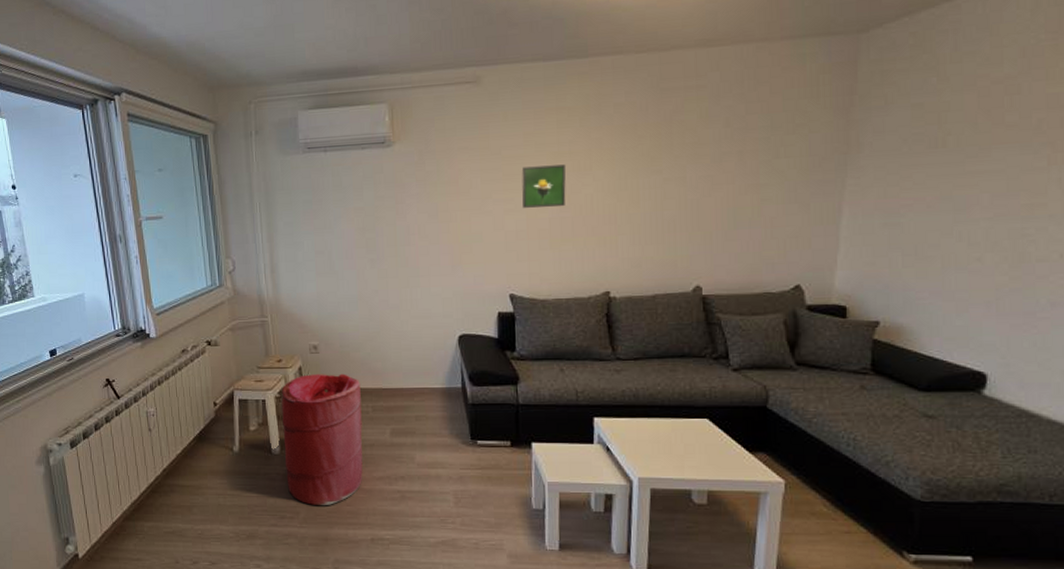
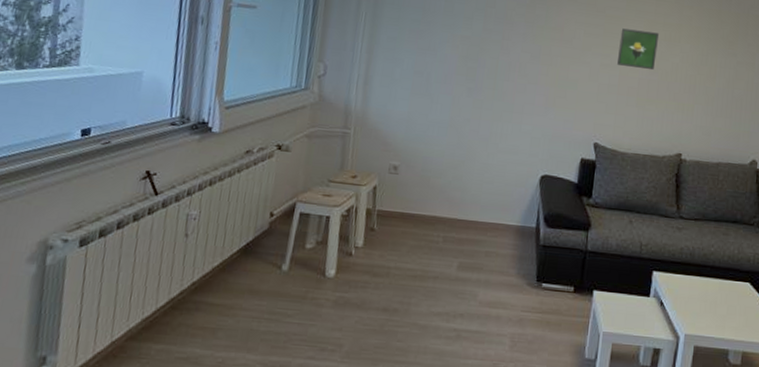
laundry hamper: present [281,374,363,505] -> none [335,195,436,339]

